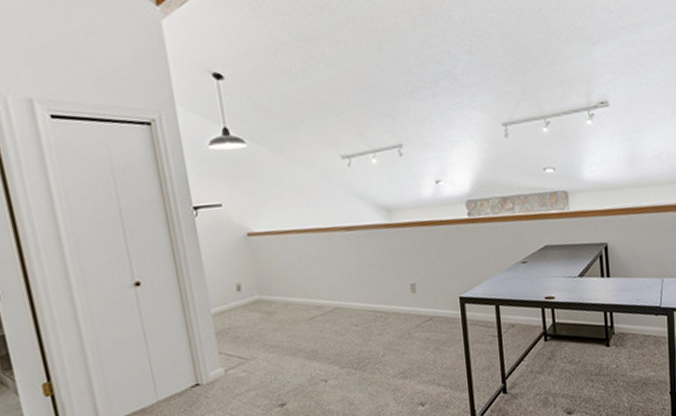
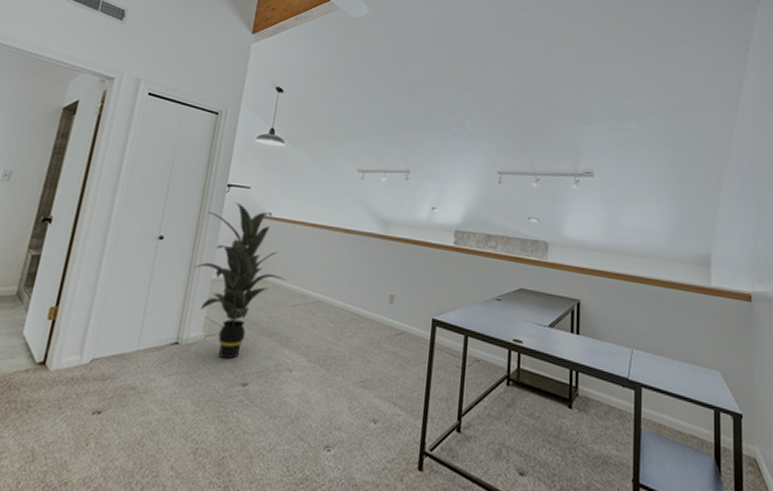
indoor plant: none [181,226,295,388] -> present [194,203,286,360]

